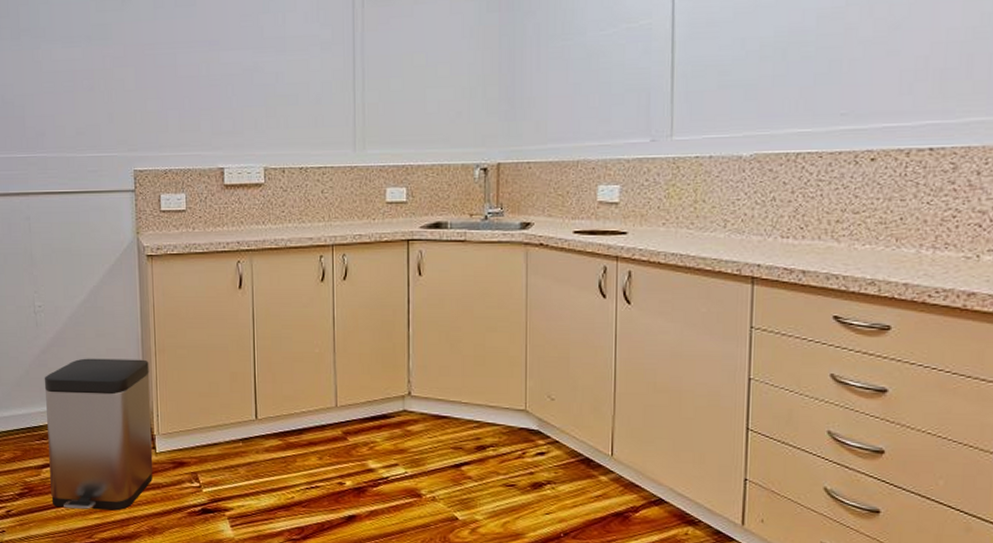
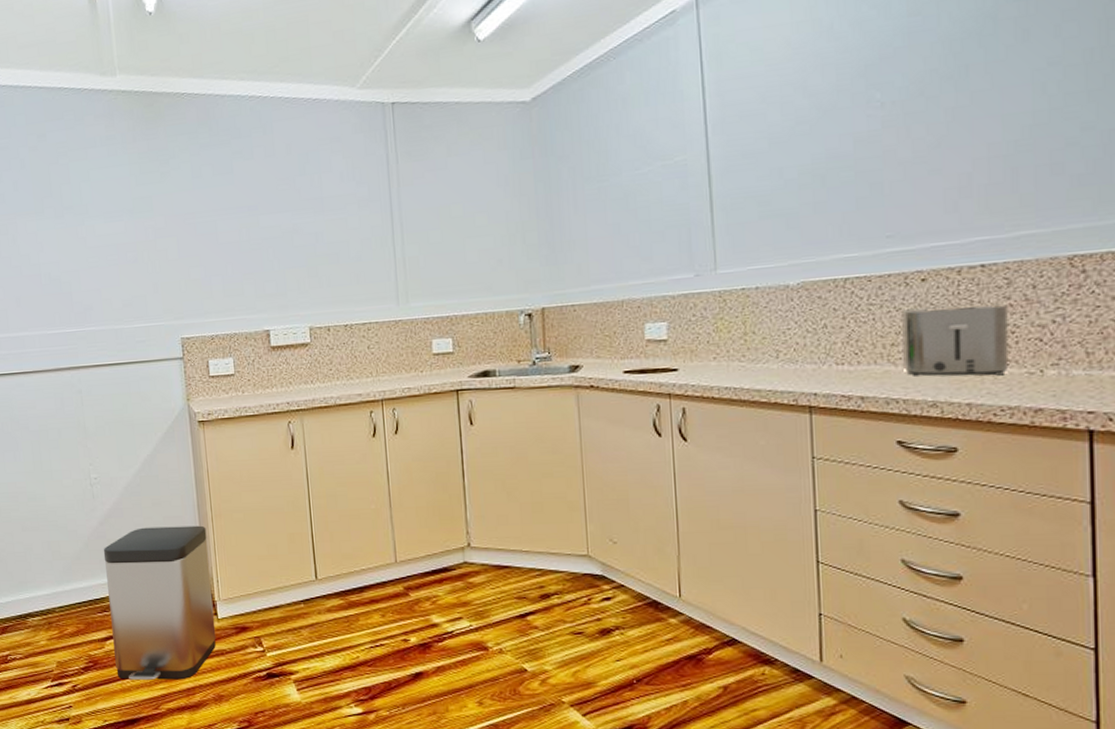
toaster: none [845,186,951,258] -> present [901,303,1009,377]

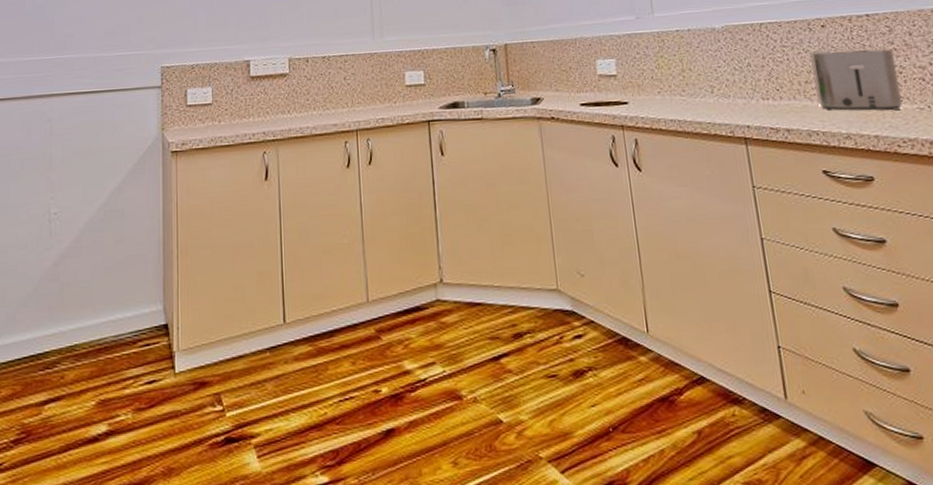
pedal bin: present [103,525,216,681] -> none [52,264,171,455]

